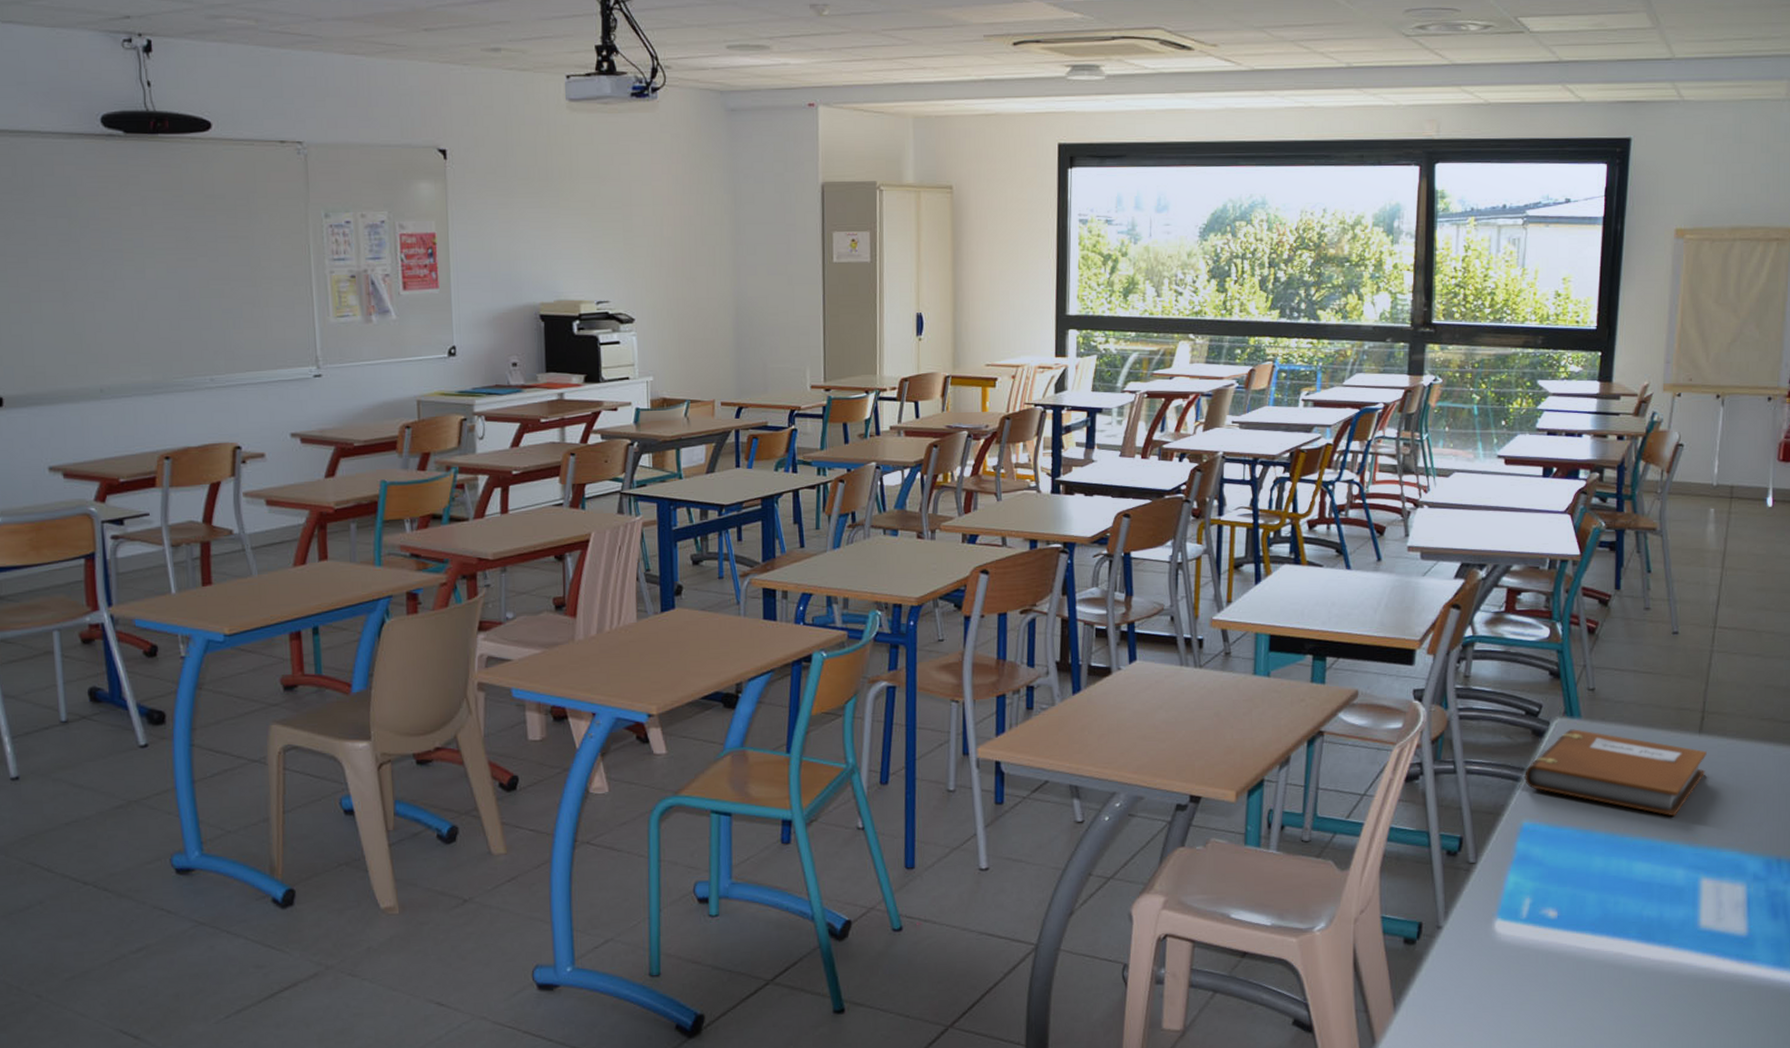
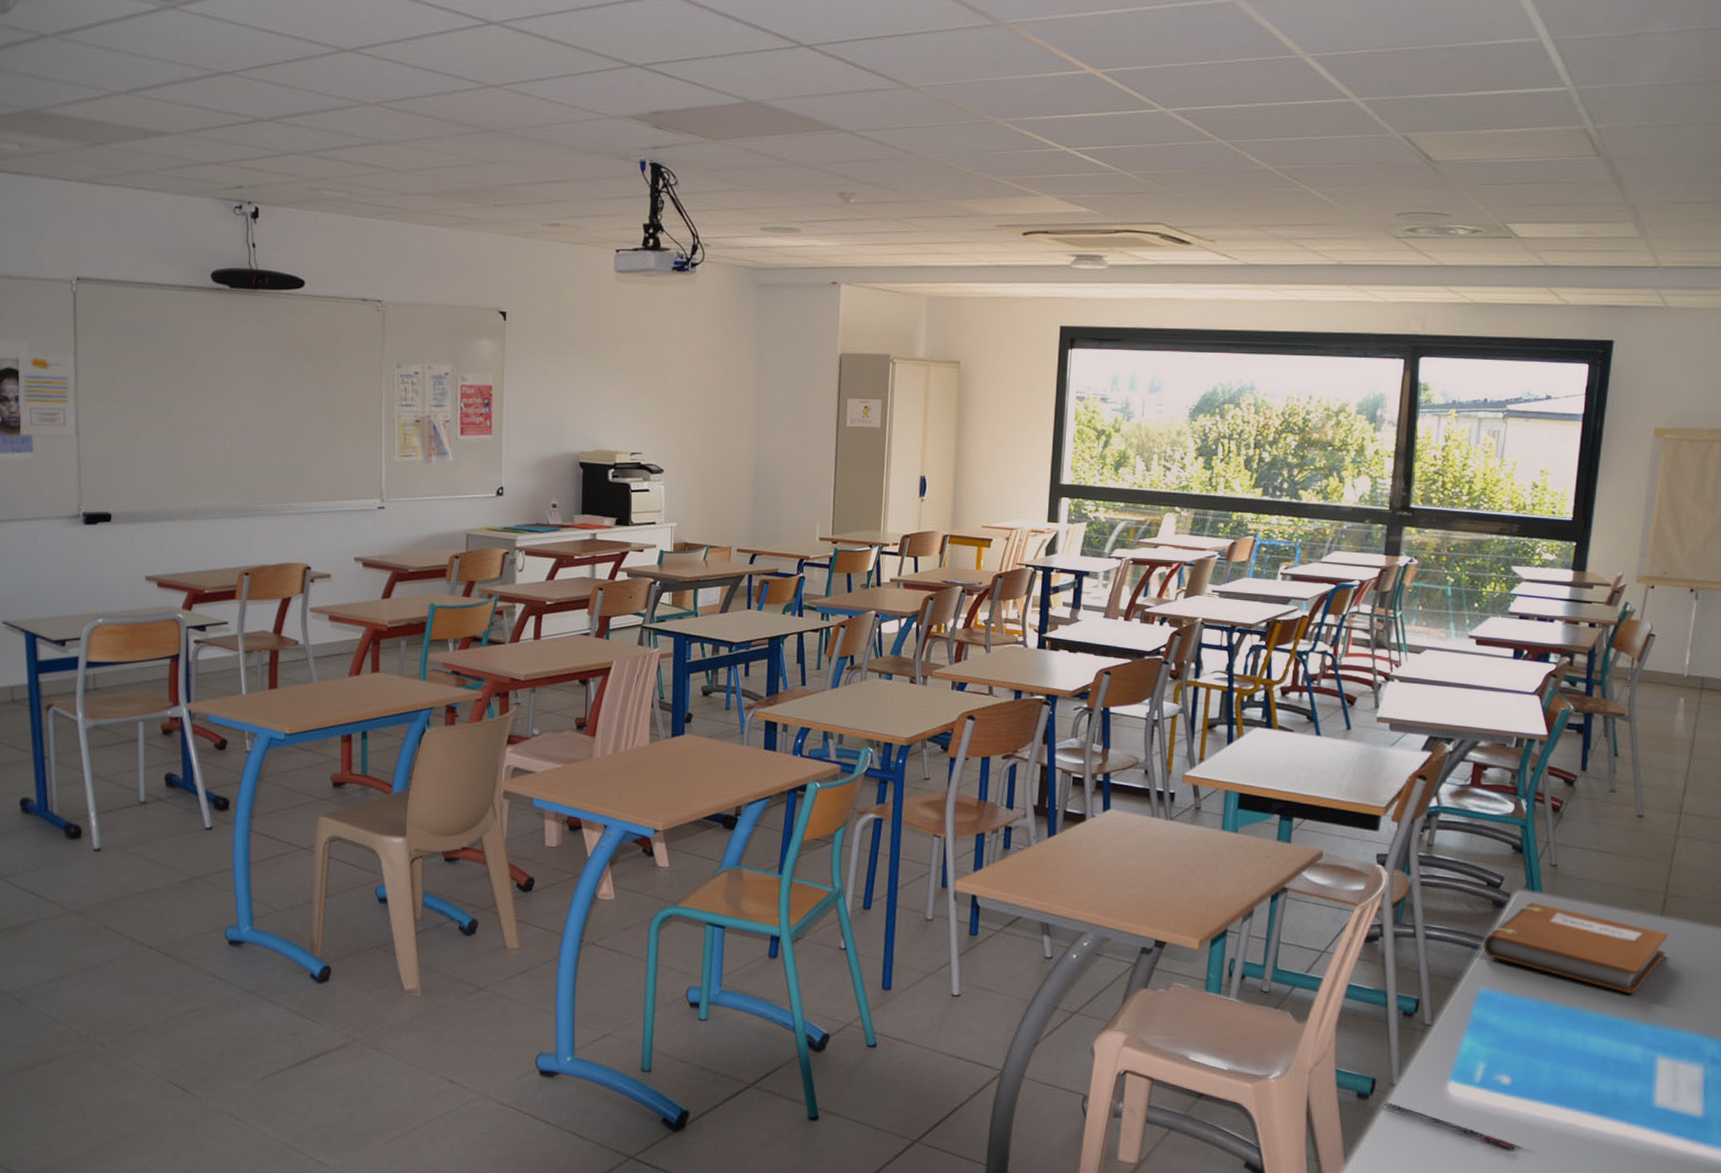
pen: none [1431,946,1564,984] -> present [1383,1102,1516,1149]

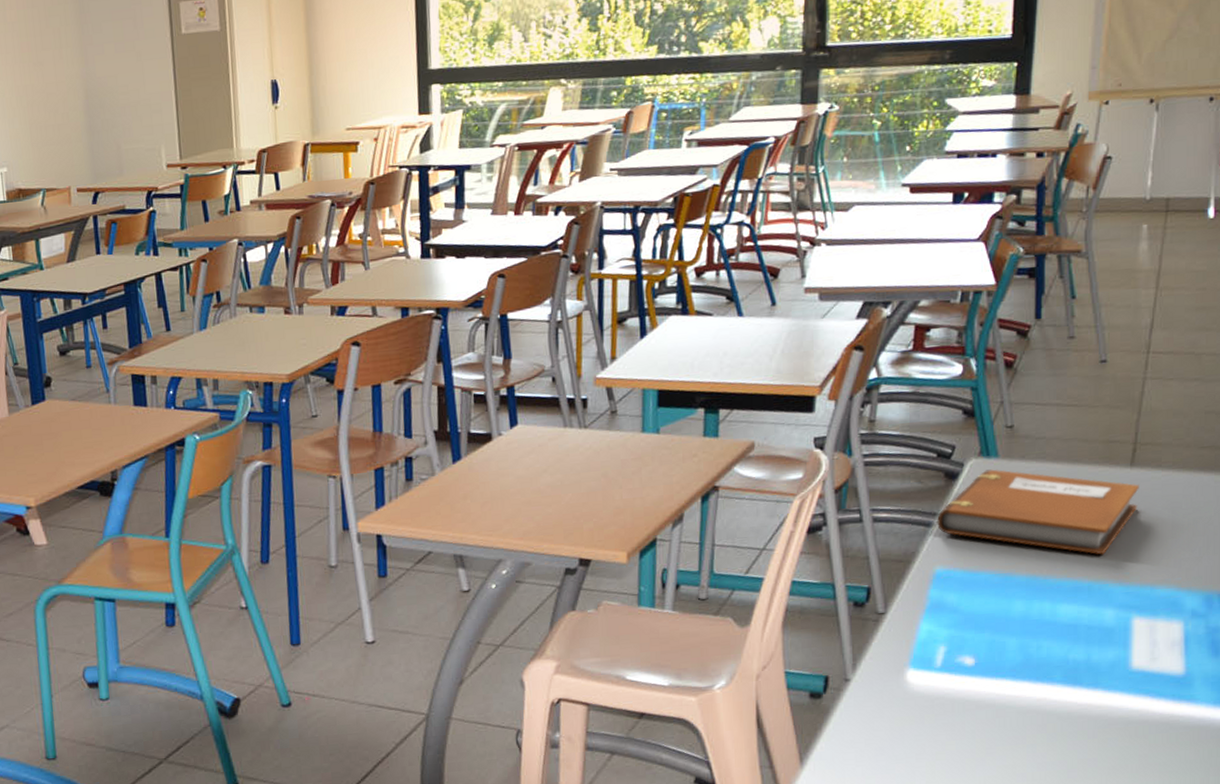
pen: present [1383,1102,1516,1149] -> none [838,699,983,732]

